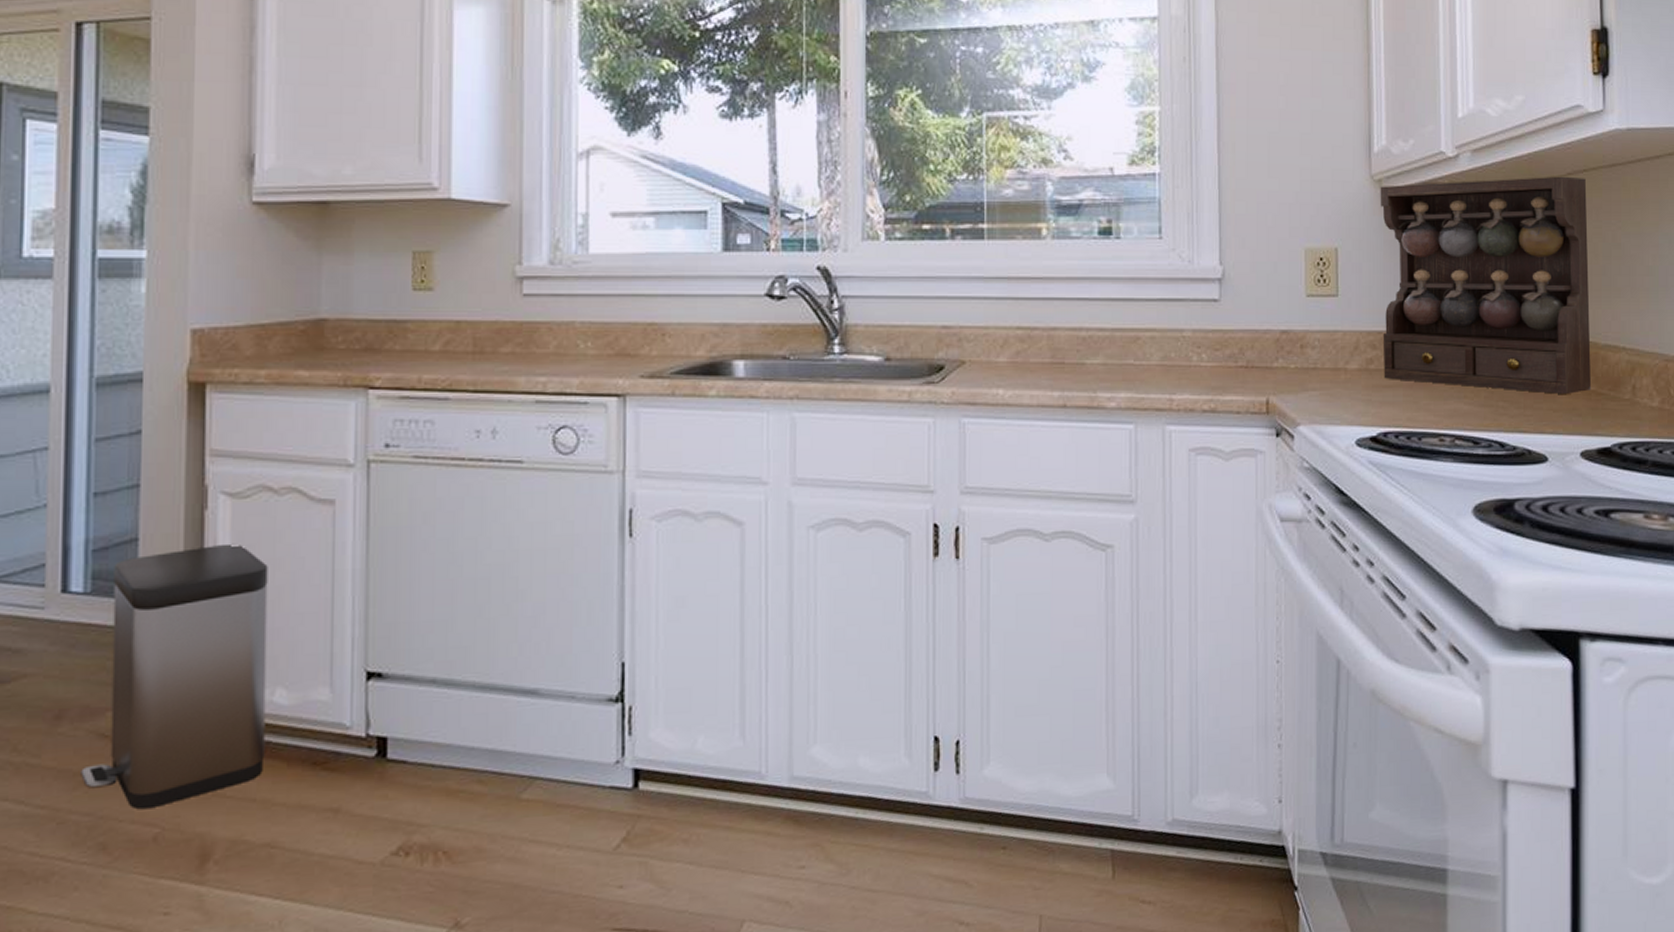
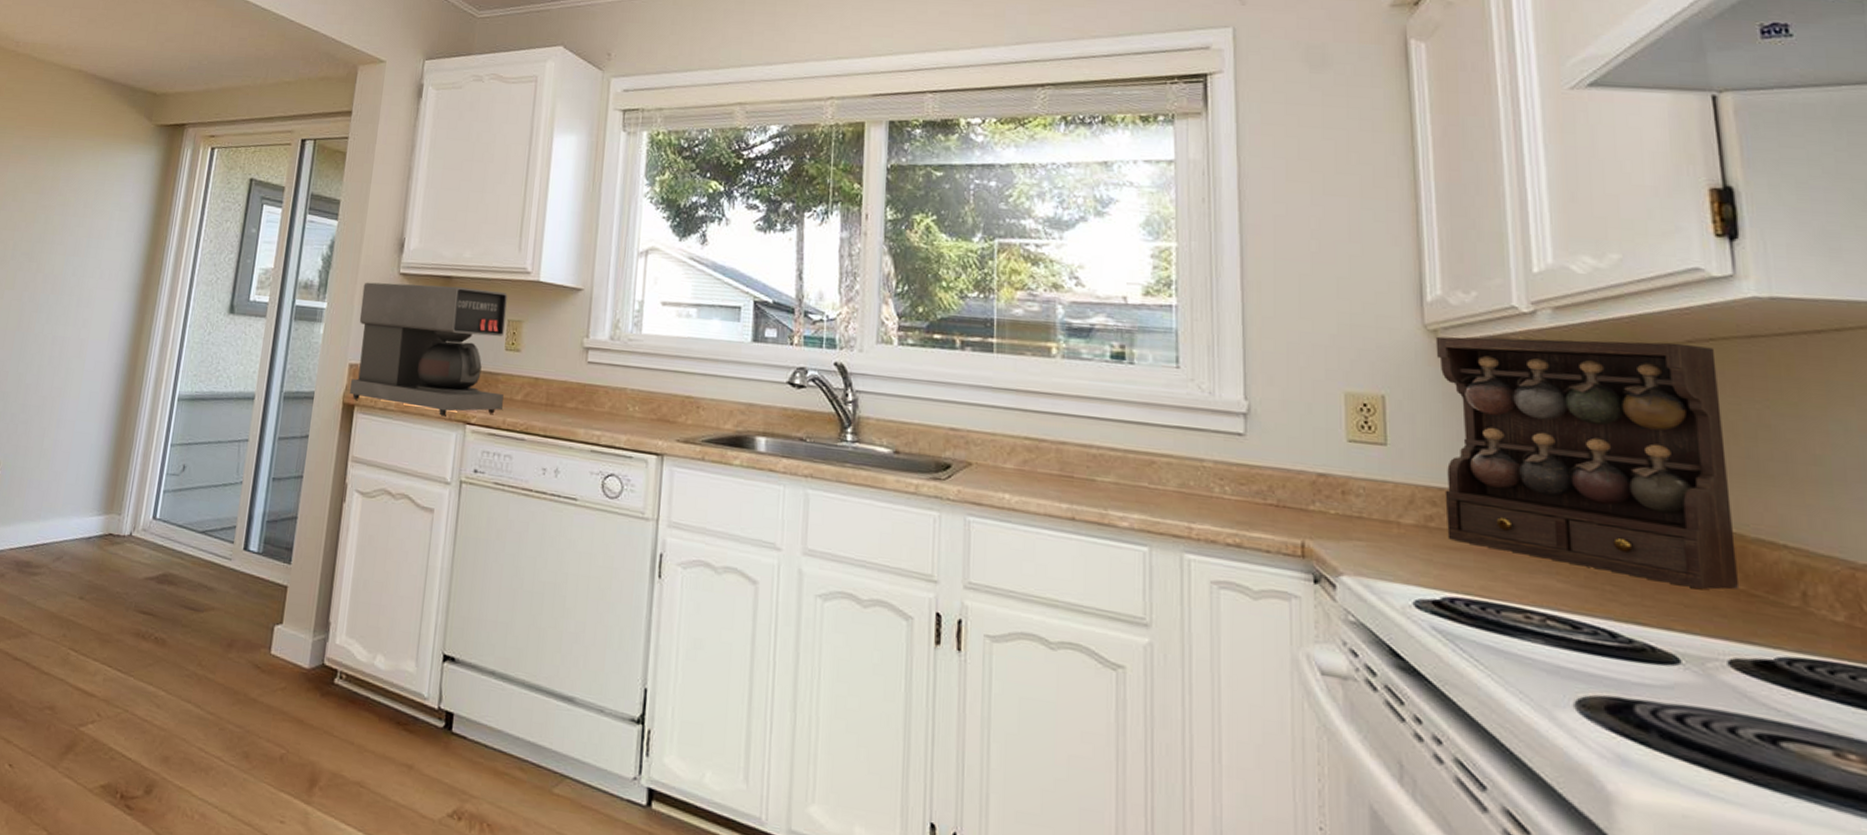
pedal bin: present [81,543,268,810] -> none [238,531,382,733]
coffee maker: none [195,214,416,381] -> present [349,282,508,415]

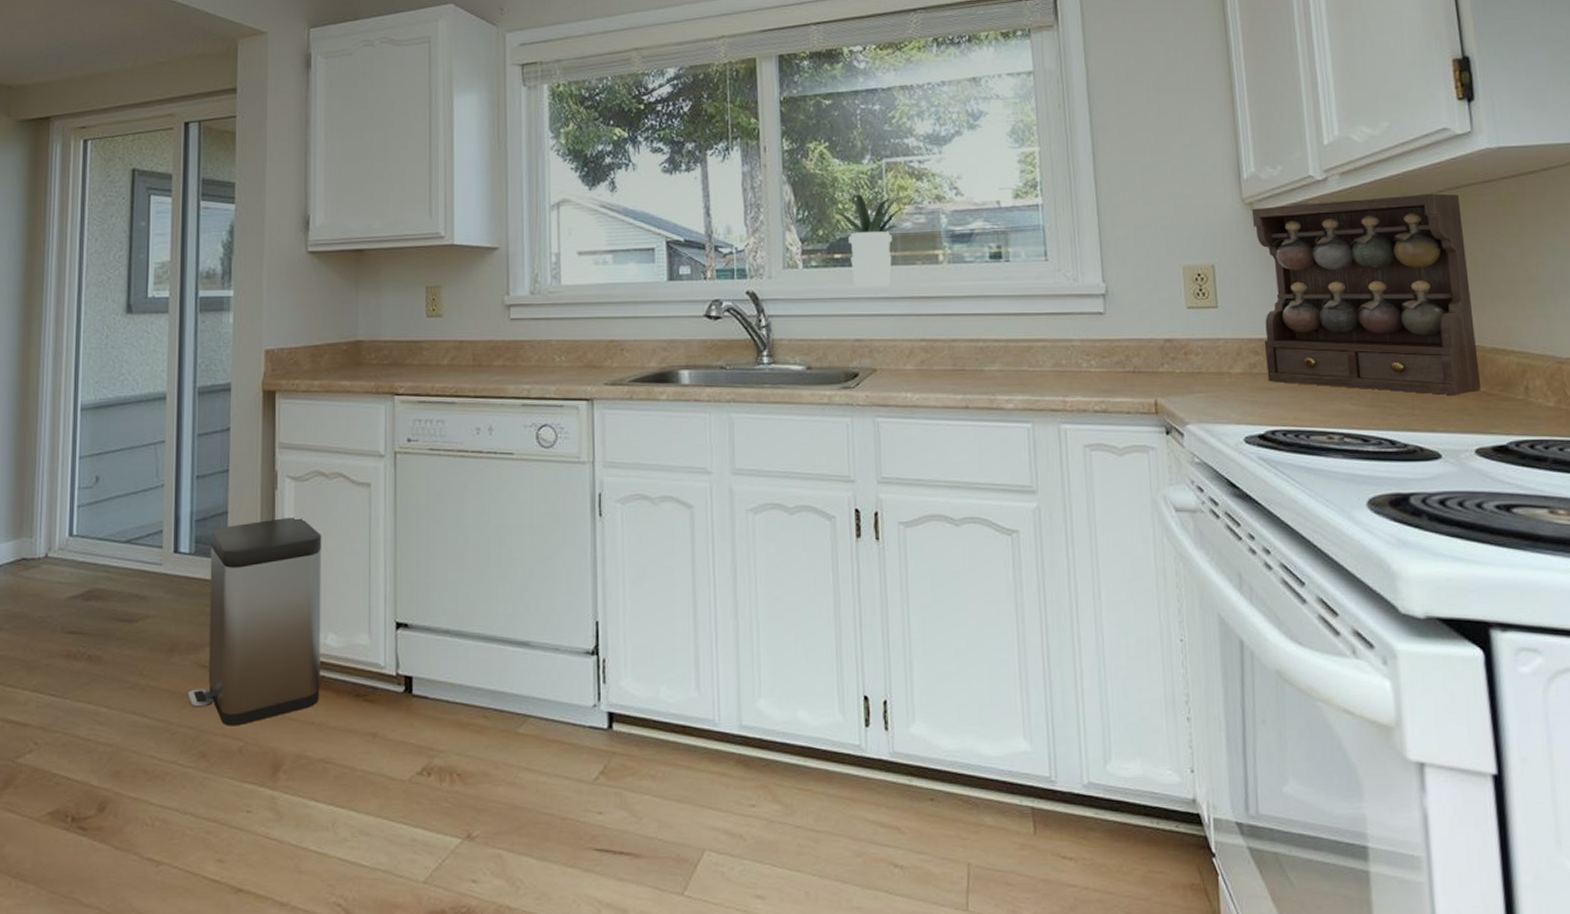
pedal bin: none [238,531,382,733] -> present [187,517,322,726]
coffee maker: present [349,282,508,415] -> none [268,259,429,389]
potted plant: none [917,273,1040,374] -> present [817,194,925,286]

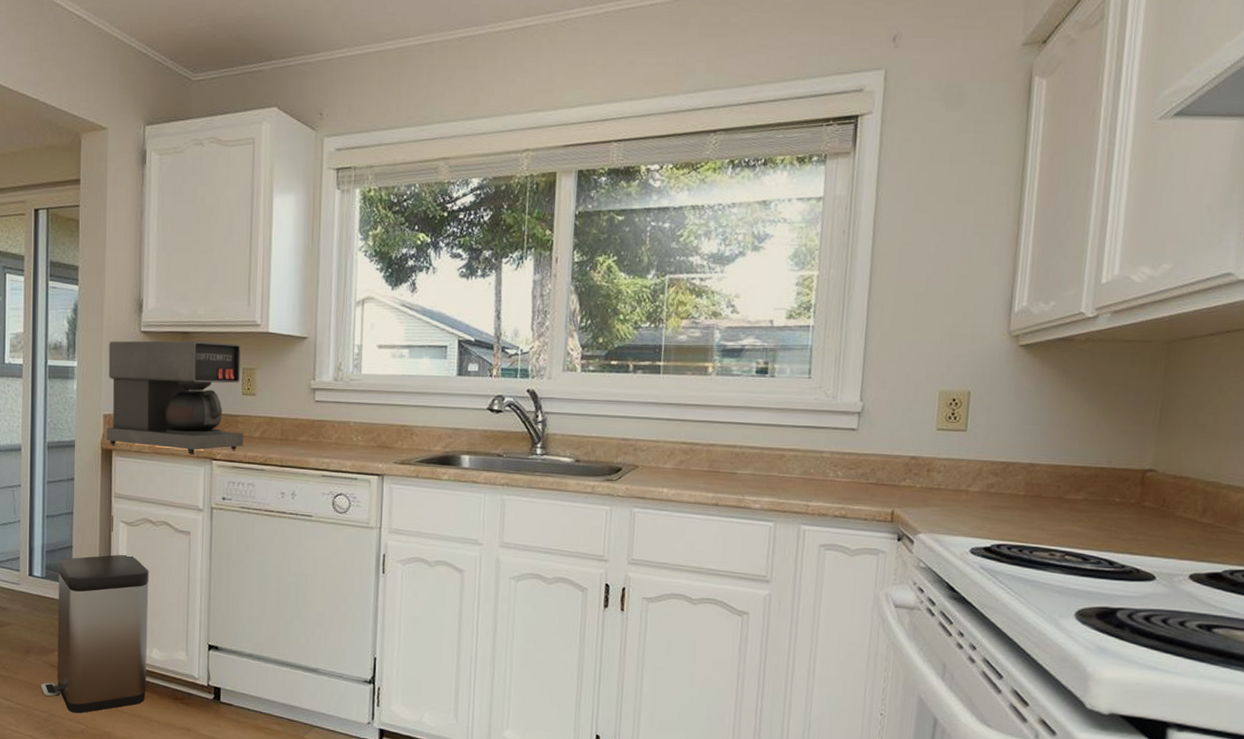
coffee maker: none [268,259,429,389] -> present [106,340,243,454]
potted plant: present [817,194,925,286] -> none [598,307,701,392]
spice rack: present [1251,193,1482,396] -> none [1002,336,1228,526]

